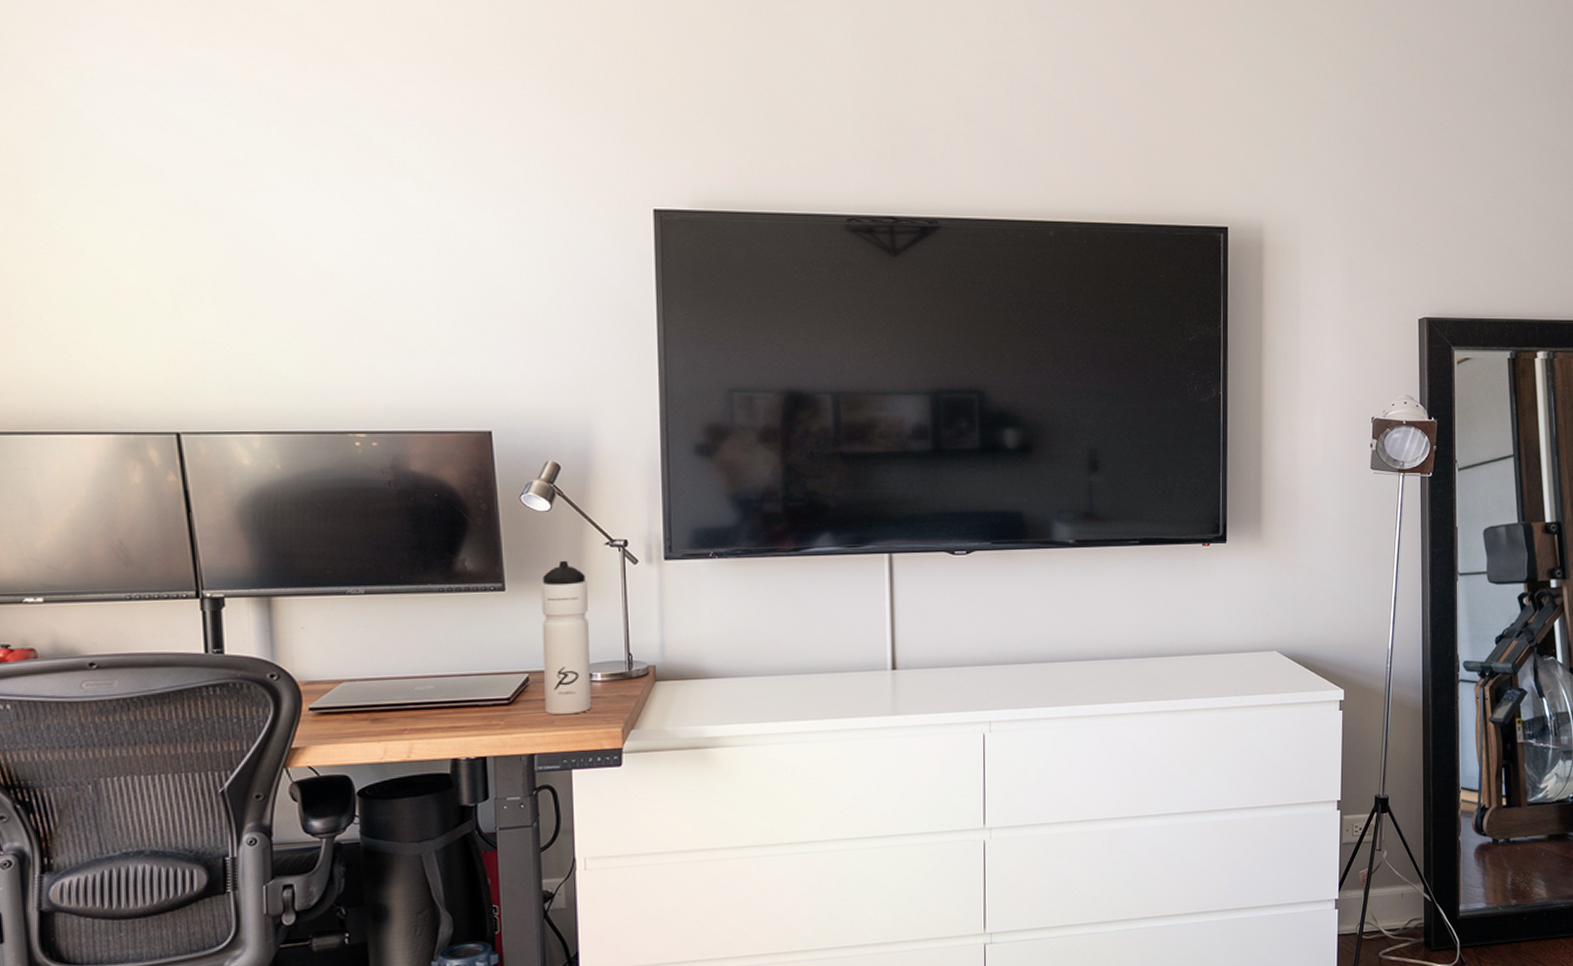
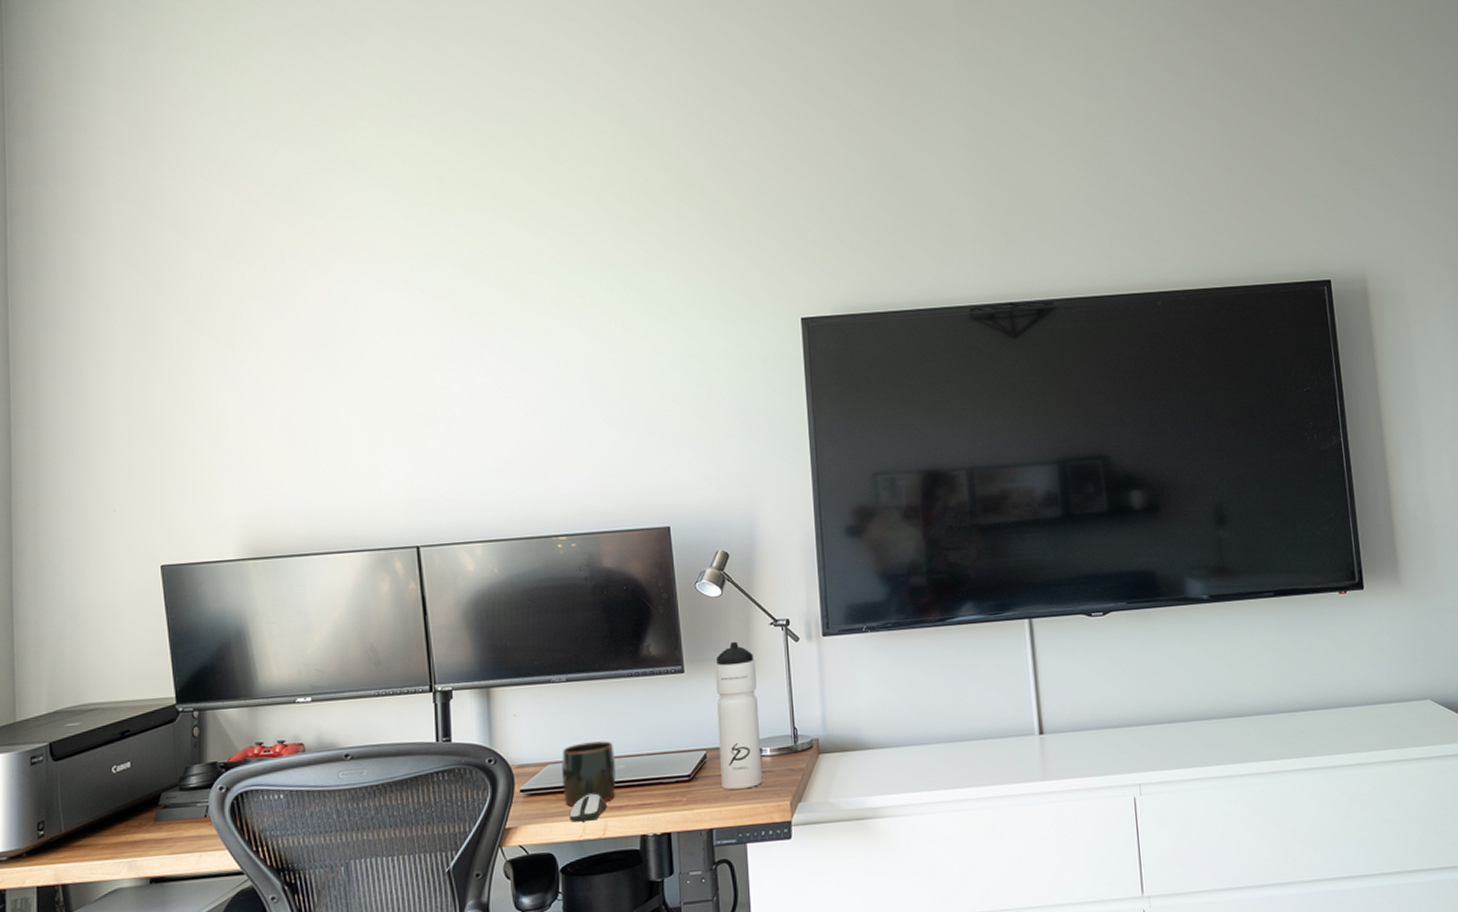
mug: none [359,659,423,727] -> present [561,741,616,807]
computer mouse: none [368,714,414,744] -> present [569,793,608,822]

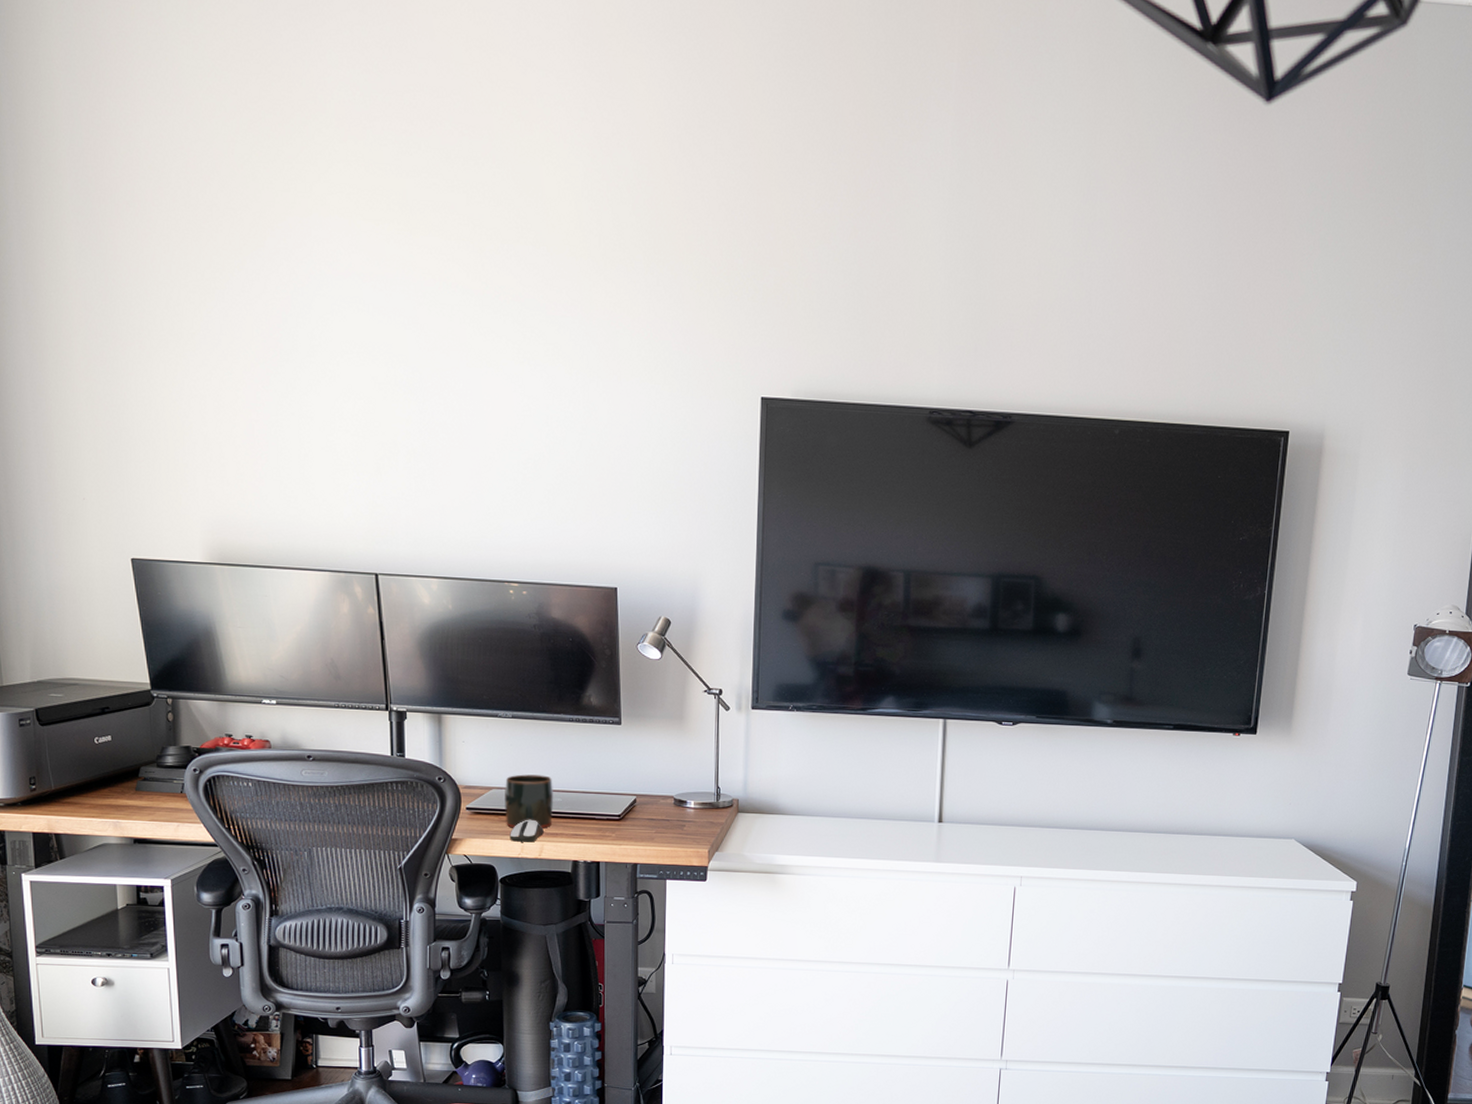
water bottle: present [714,641,763,790] -> none [648,702,687,834]

